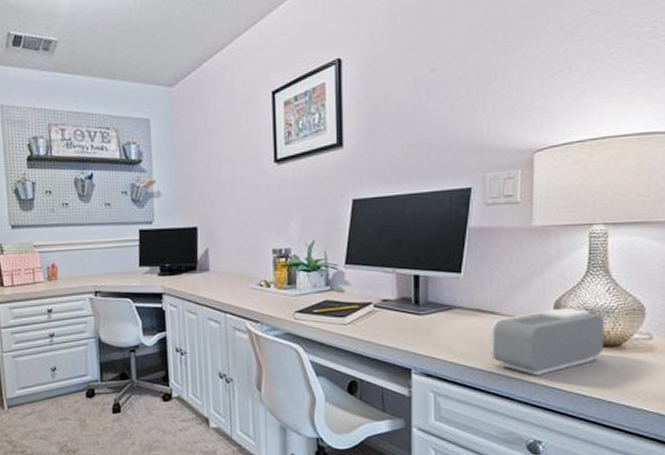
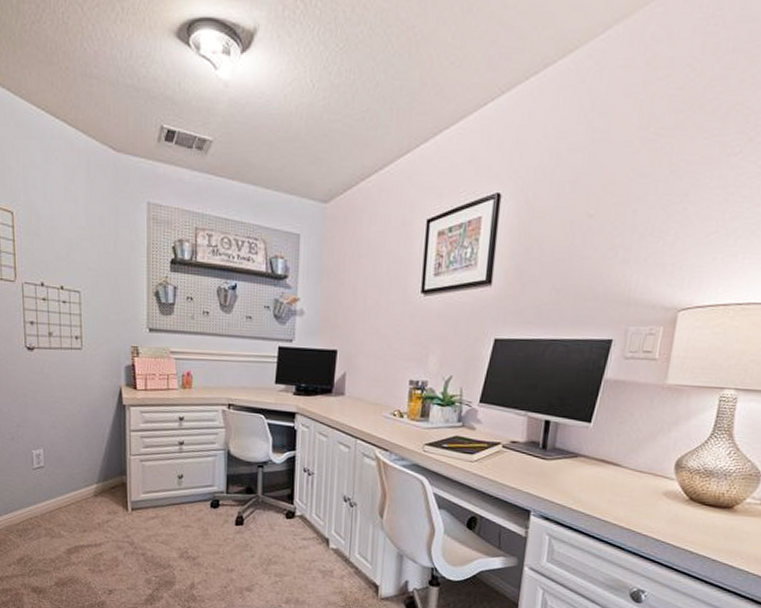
alarm clock: present [489,308,605,376] -> none [607,466,722,529]

